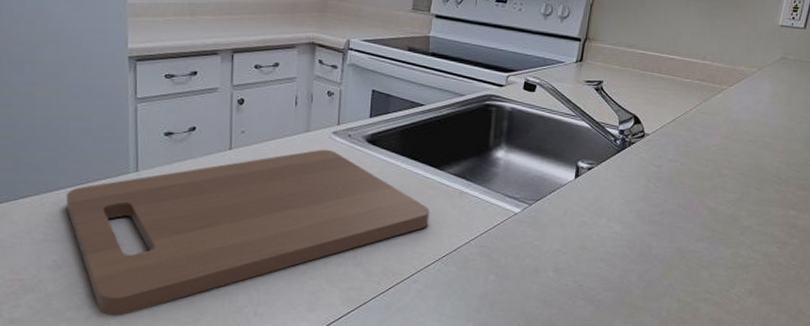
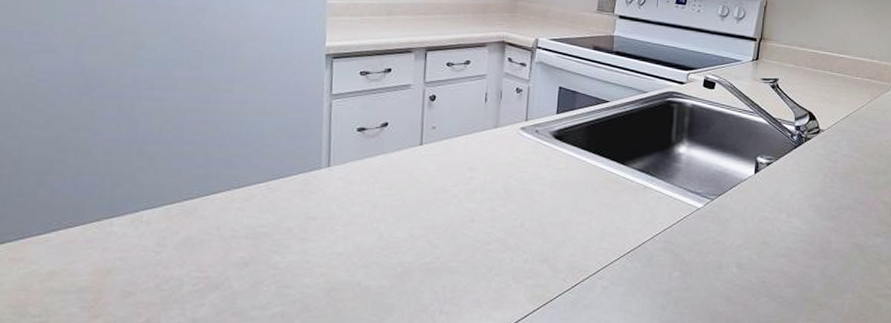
cutting board: present [65,149,430,316] -> none [257,144,615,315]

